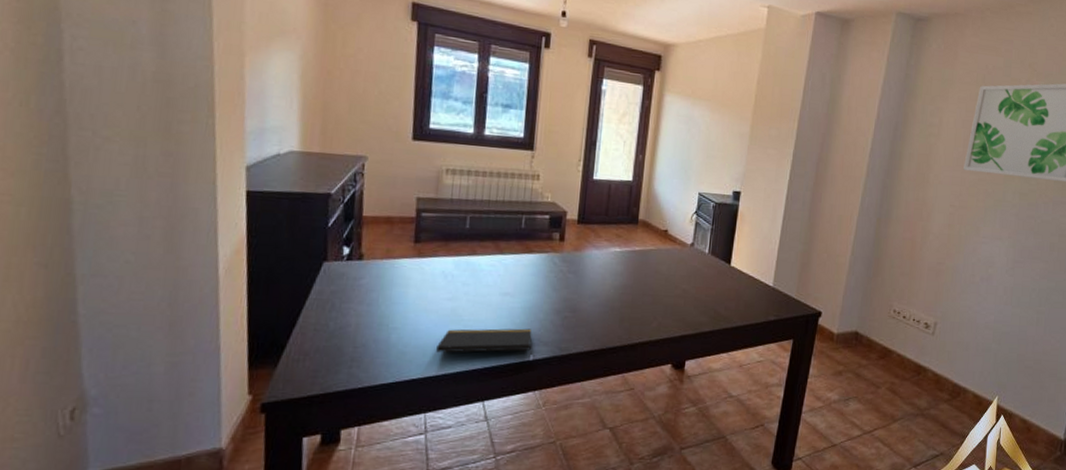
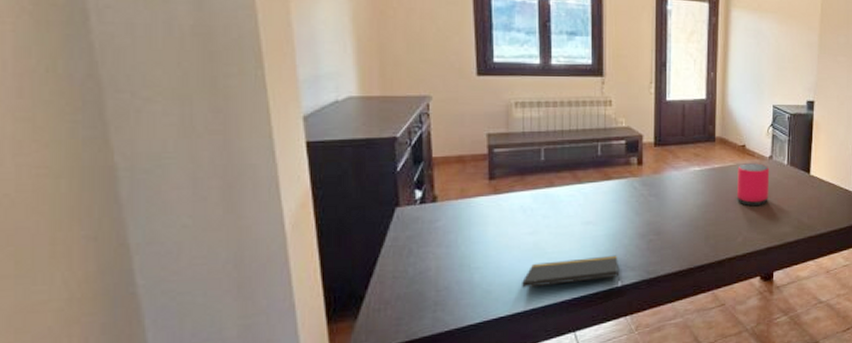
speaker: none [654,248,690,292] -> present [736,163,770,205]

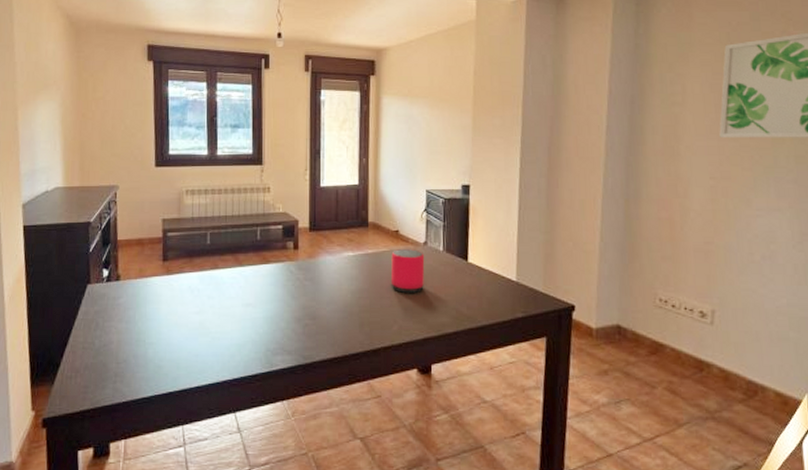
notepad: present [522,255,620,288] -> none [189,338,277,365]

